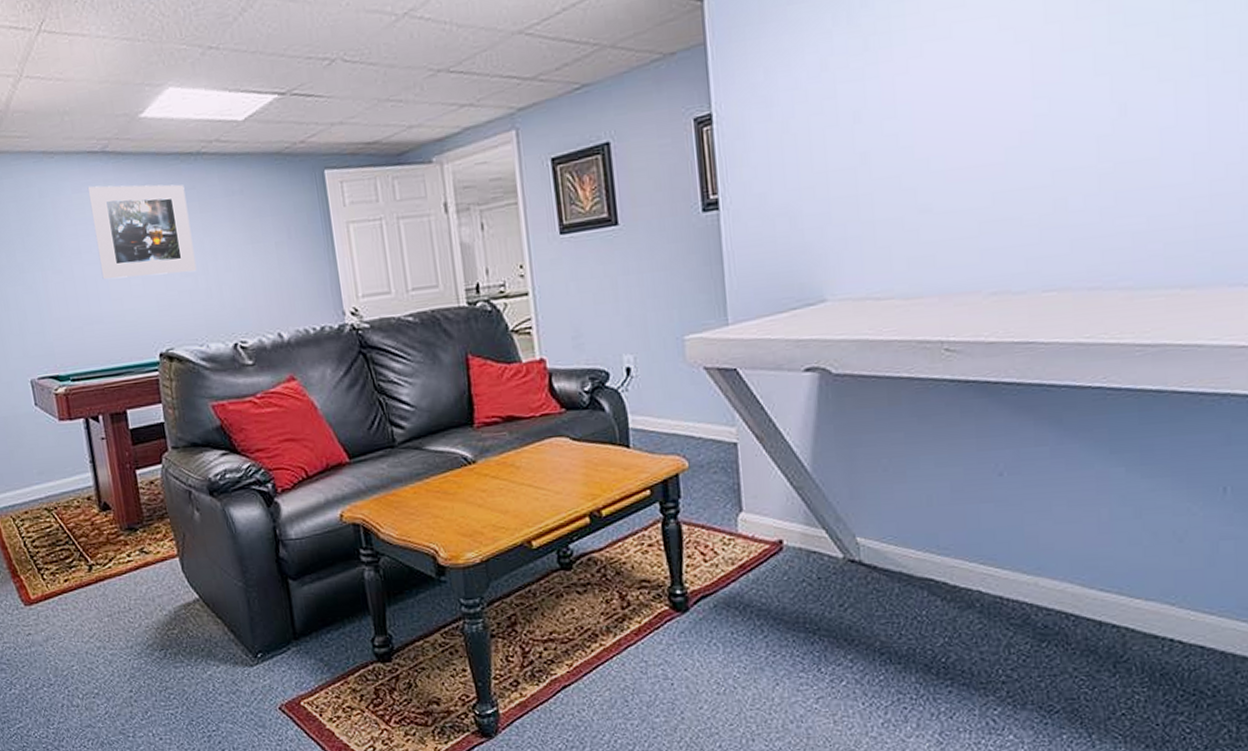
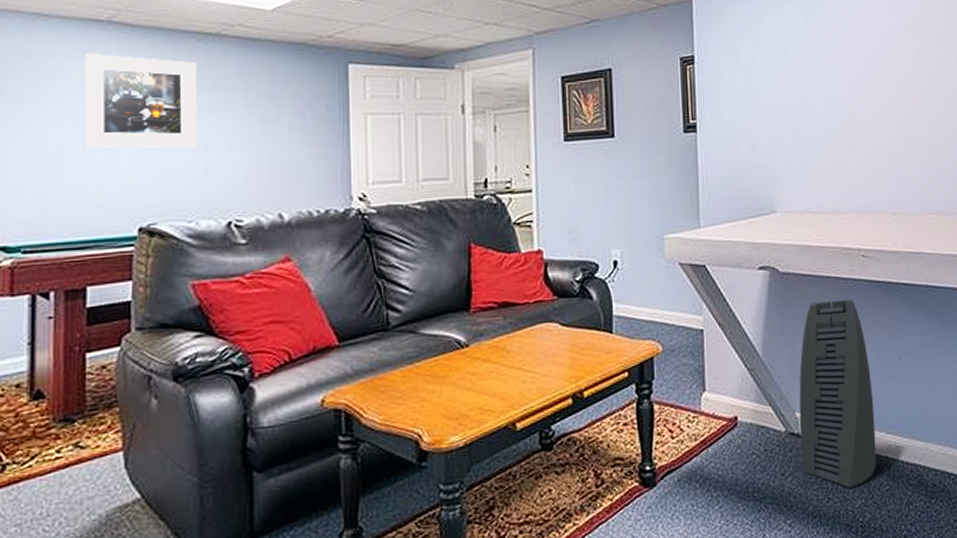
air purifier: none [860,403,965,624] -> present [799,298,877,488]

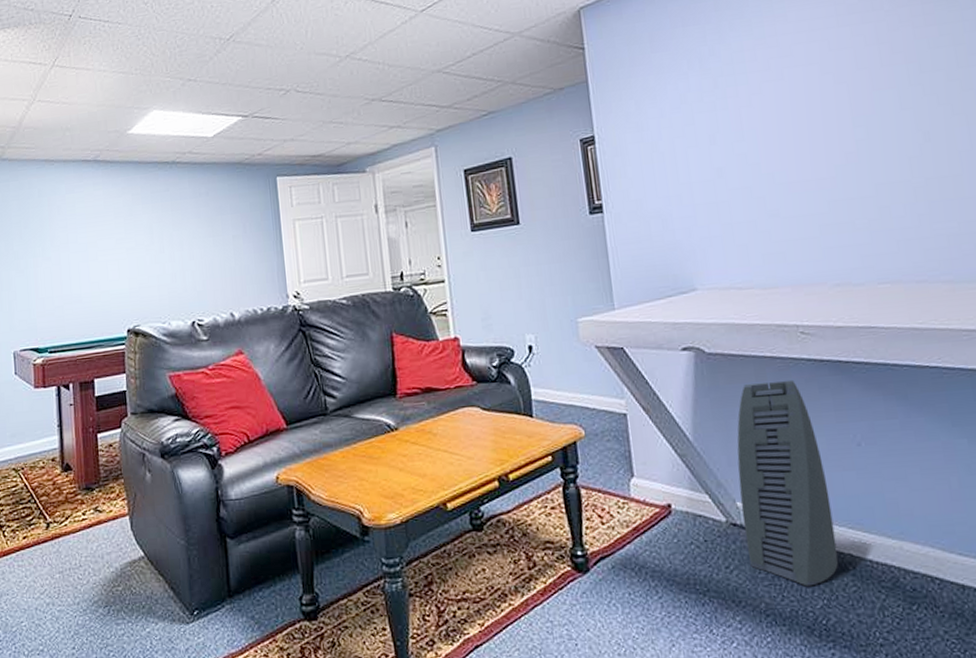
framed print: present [83,52,198,148] -> none [79,187,165,266]

